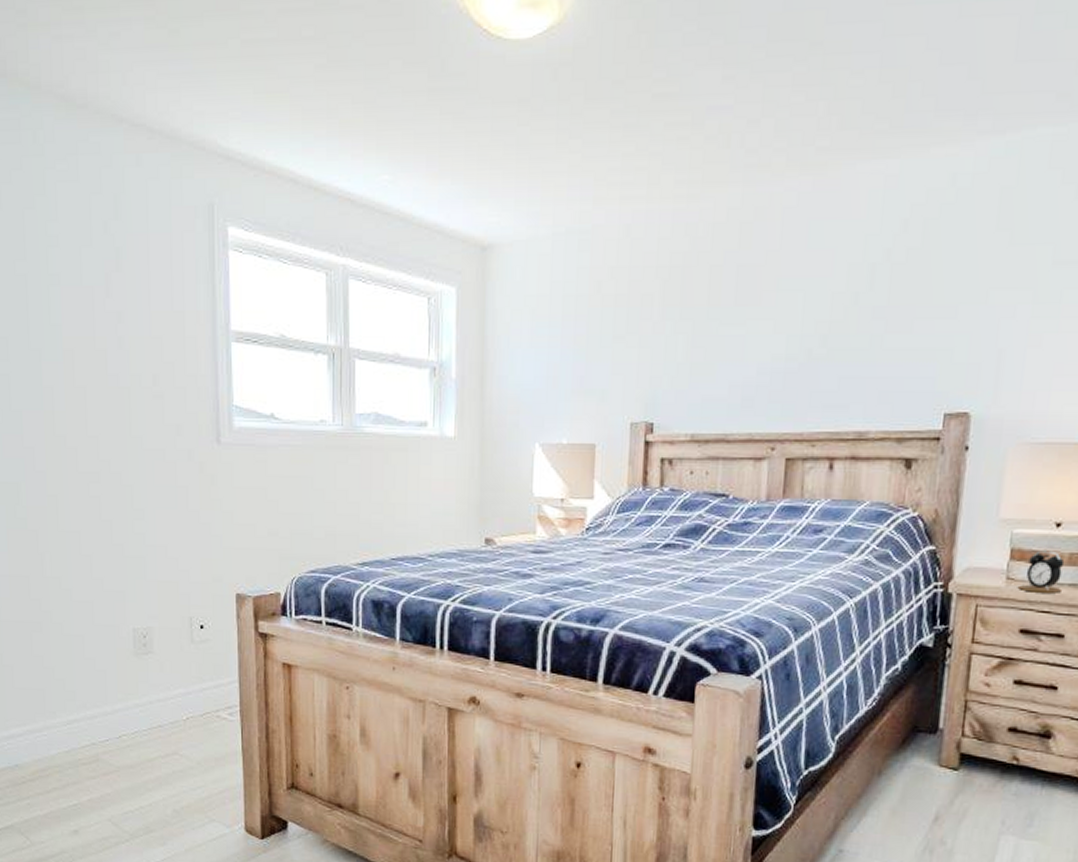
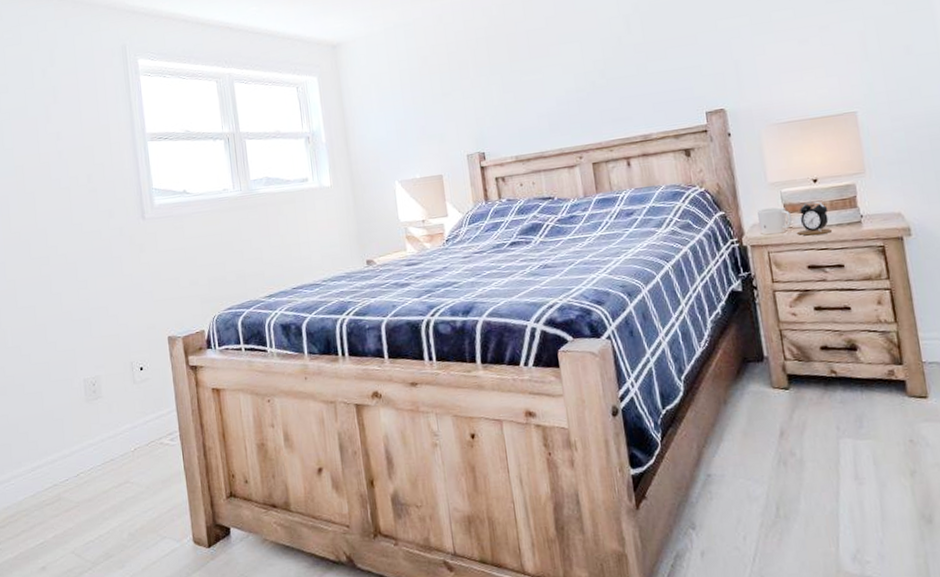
mug: none [972,550,1018,586] -> present [757,206,793,236]

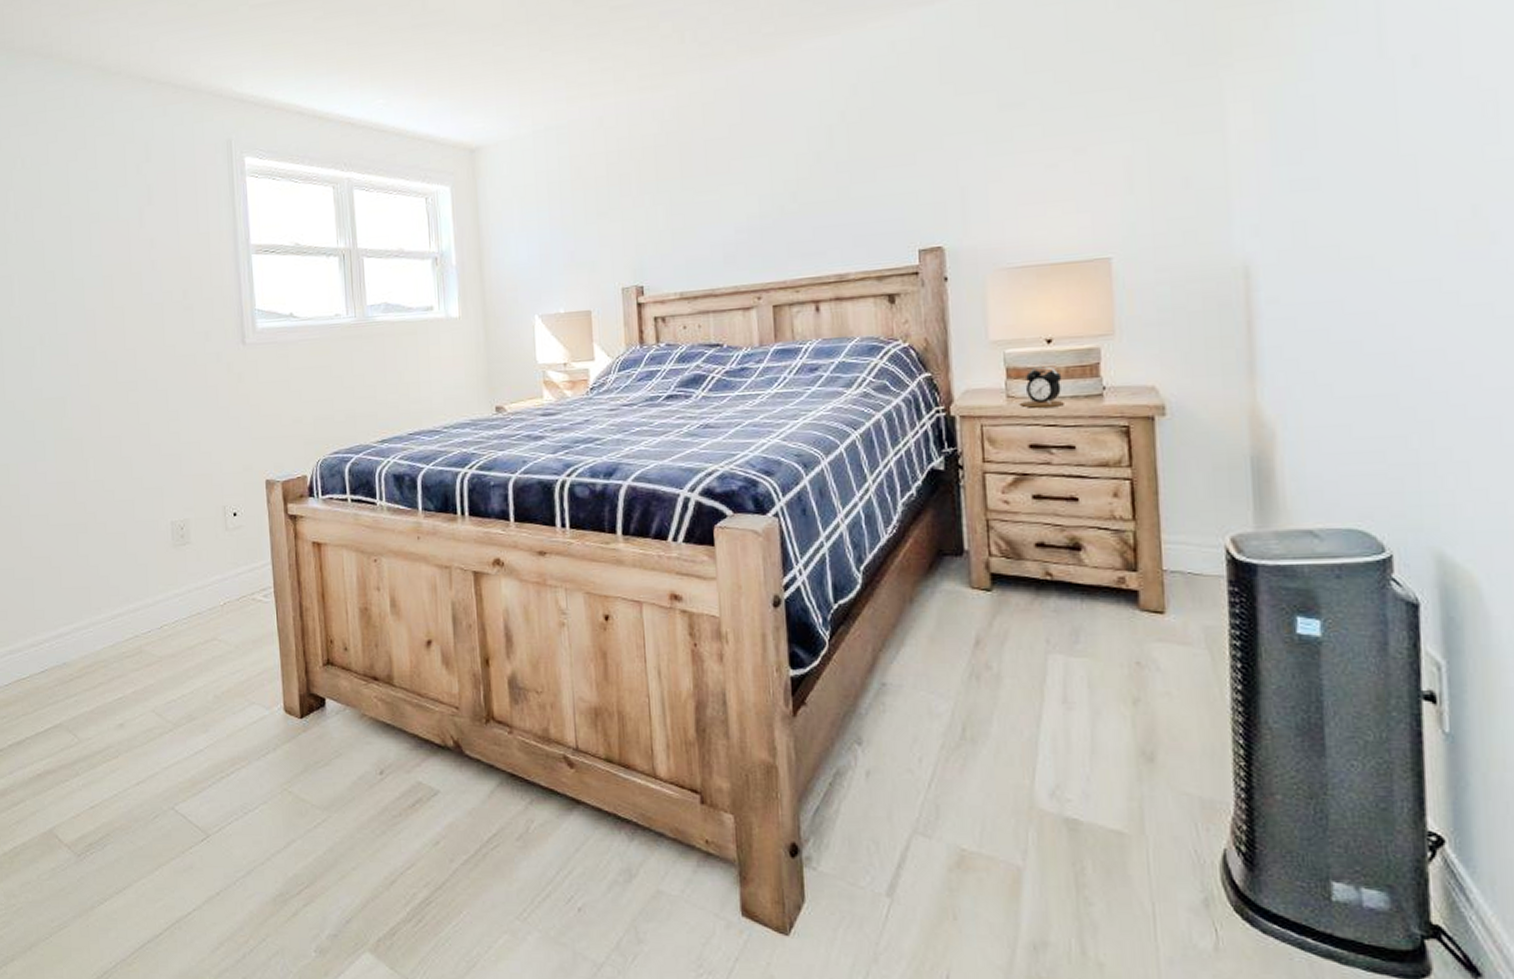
mug: present [757,206,793,236] -> none [972,371,1016,406]

